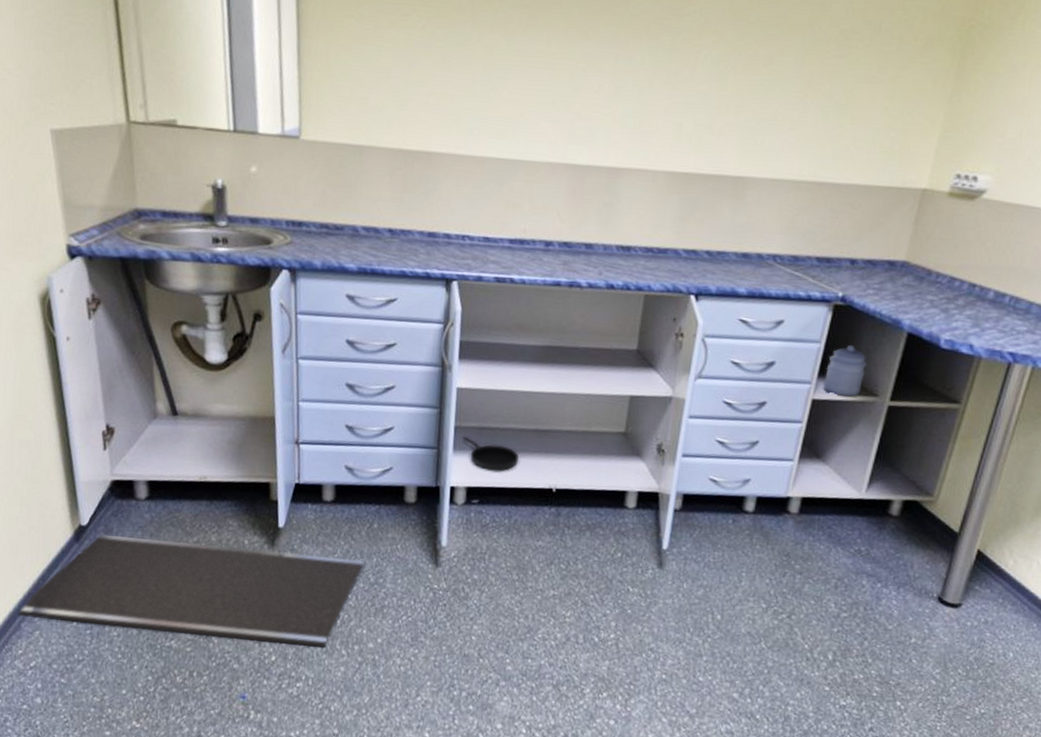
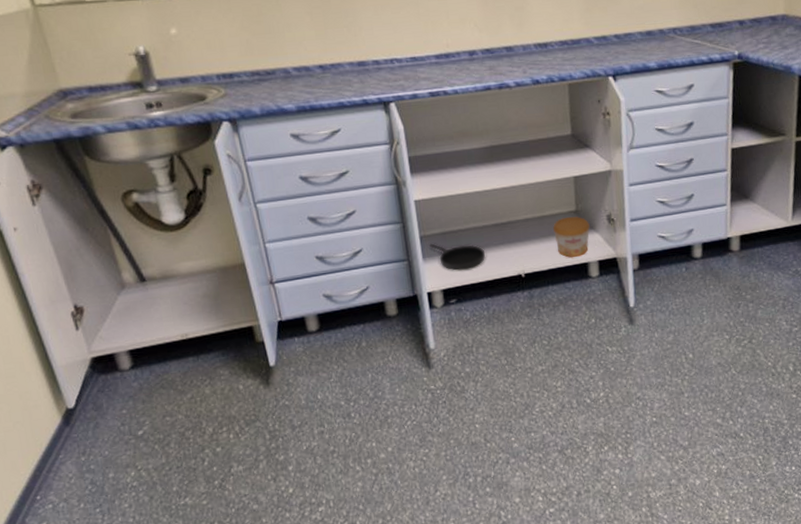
door mat: present [17,535,365,648] -> none [18,378,362,513]
food container: none [596,437,637,483] -> present [553,216,590,258]
jar: present [823,344,868,397] -> none [737,94,771,141]

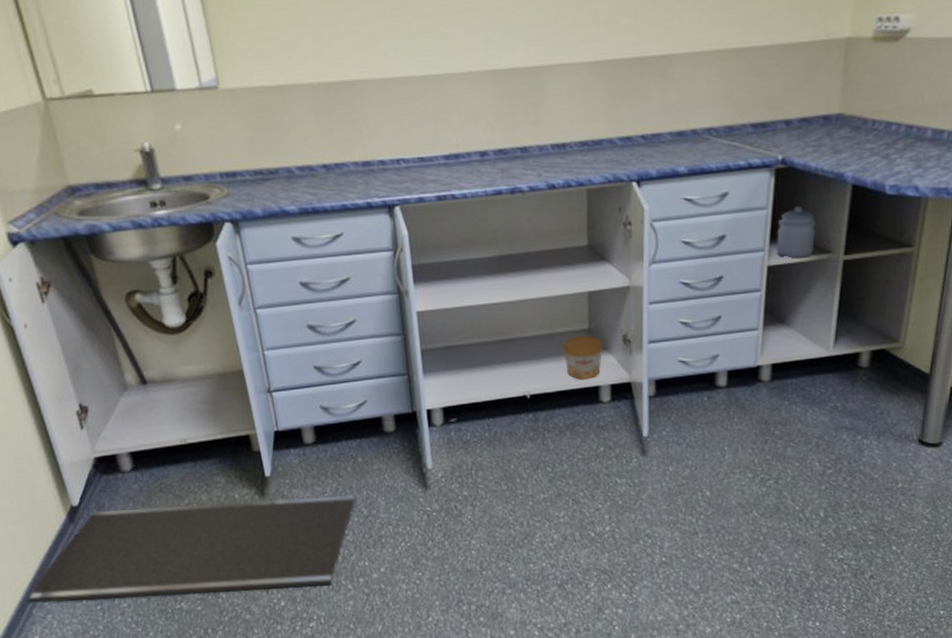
door mat: none [18,378,362,513] -> present [26,495,356,604]
frying pan: present [429,243,486,271] -> none [431,358,490,388]
jar: none [737,94,771,141] -> present [776,205,817,258]

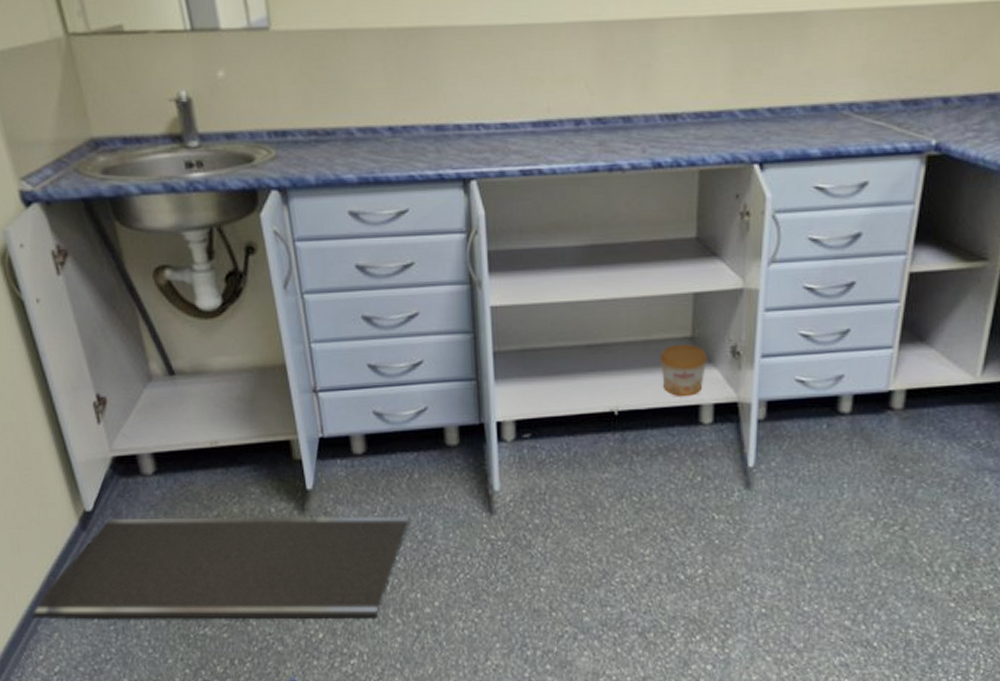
jar: present [776,205,817,258] -> none [921,201,973,265]

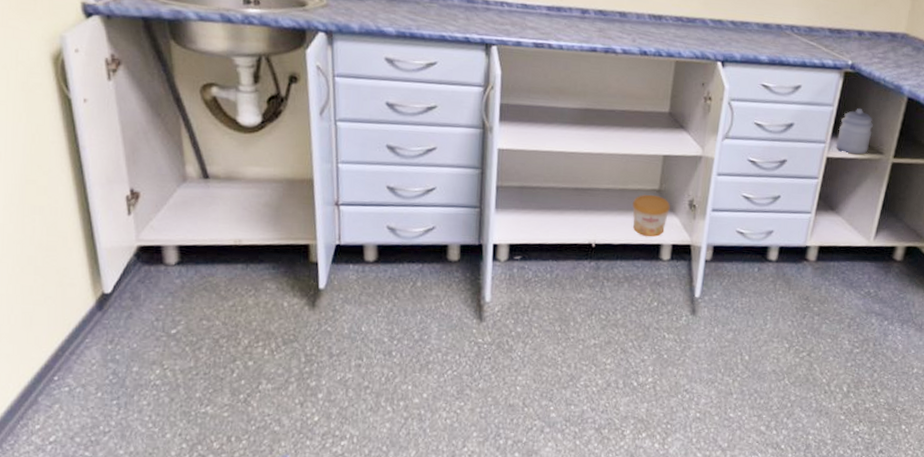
door mat: present [31,516,410,620] -> none [33,302,409,405]
jar: none [921,201,973,265] -> present [836,107,874,155]

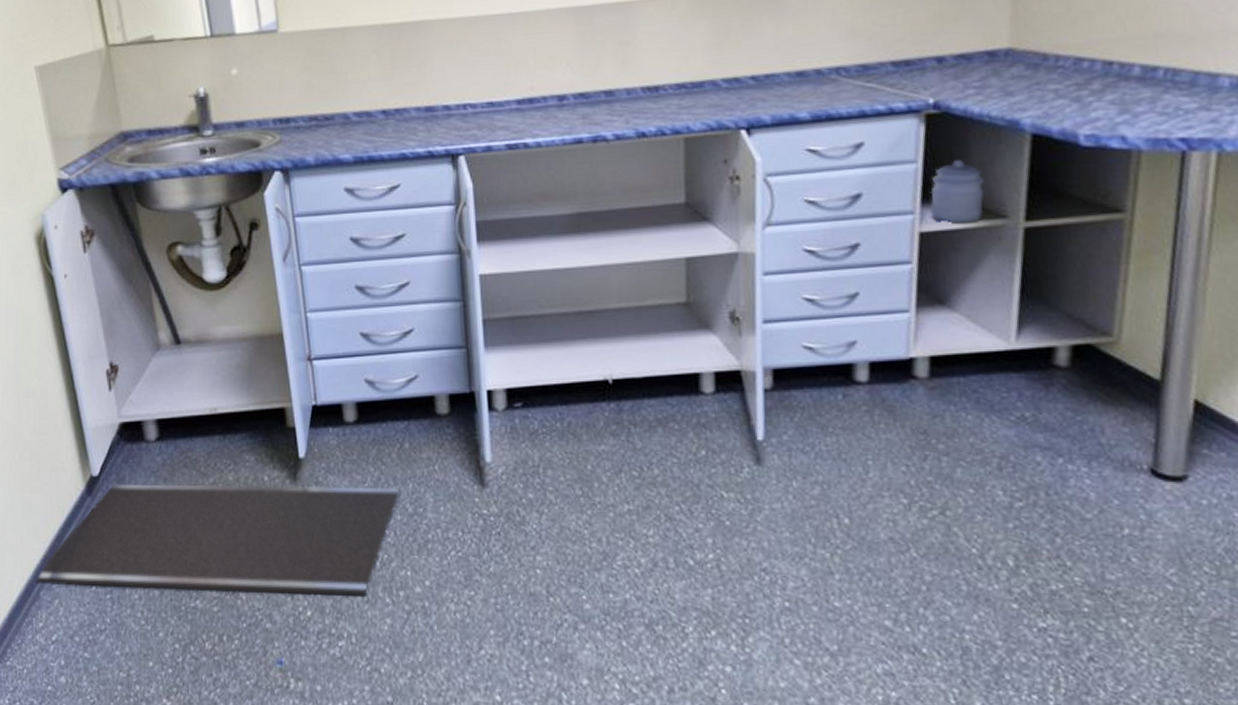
door mat: none [33,302,409,405] -> present [35,484,400,596]
food container: present [633,194,670,237] -> none [654,309,705,364]

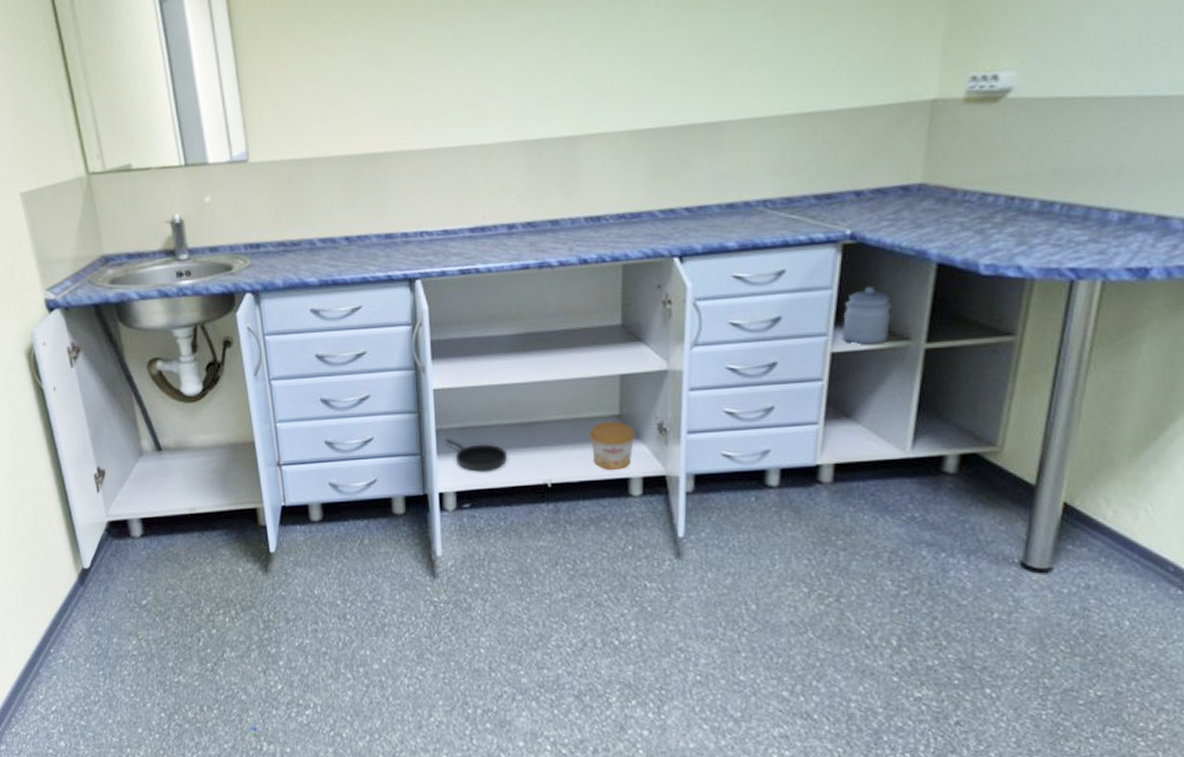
door mat: present [35,484,400,596] -> none [35,575,361,672]
frying pan: none [494,329,564,366] -> present [445,438,508,472]
food container: none [654,309,705,364] -> present [590,421,635,470]

